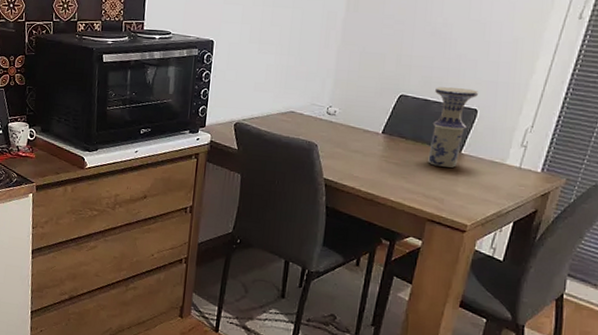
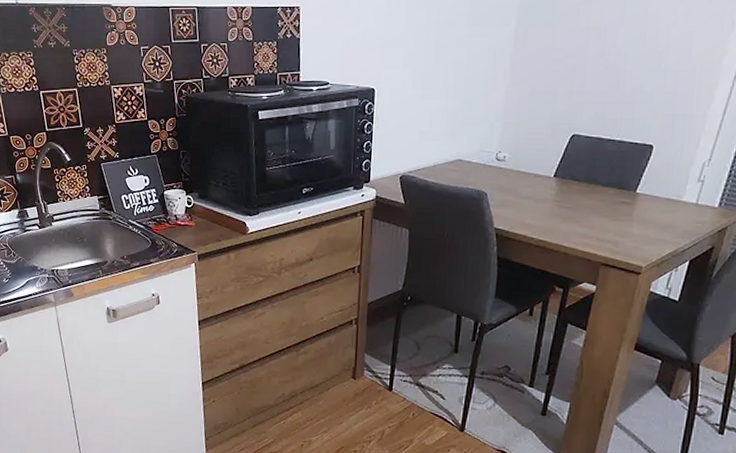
vase: present [428,87,478,168] -> none [602,123,654,208]

